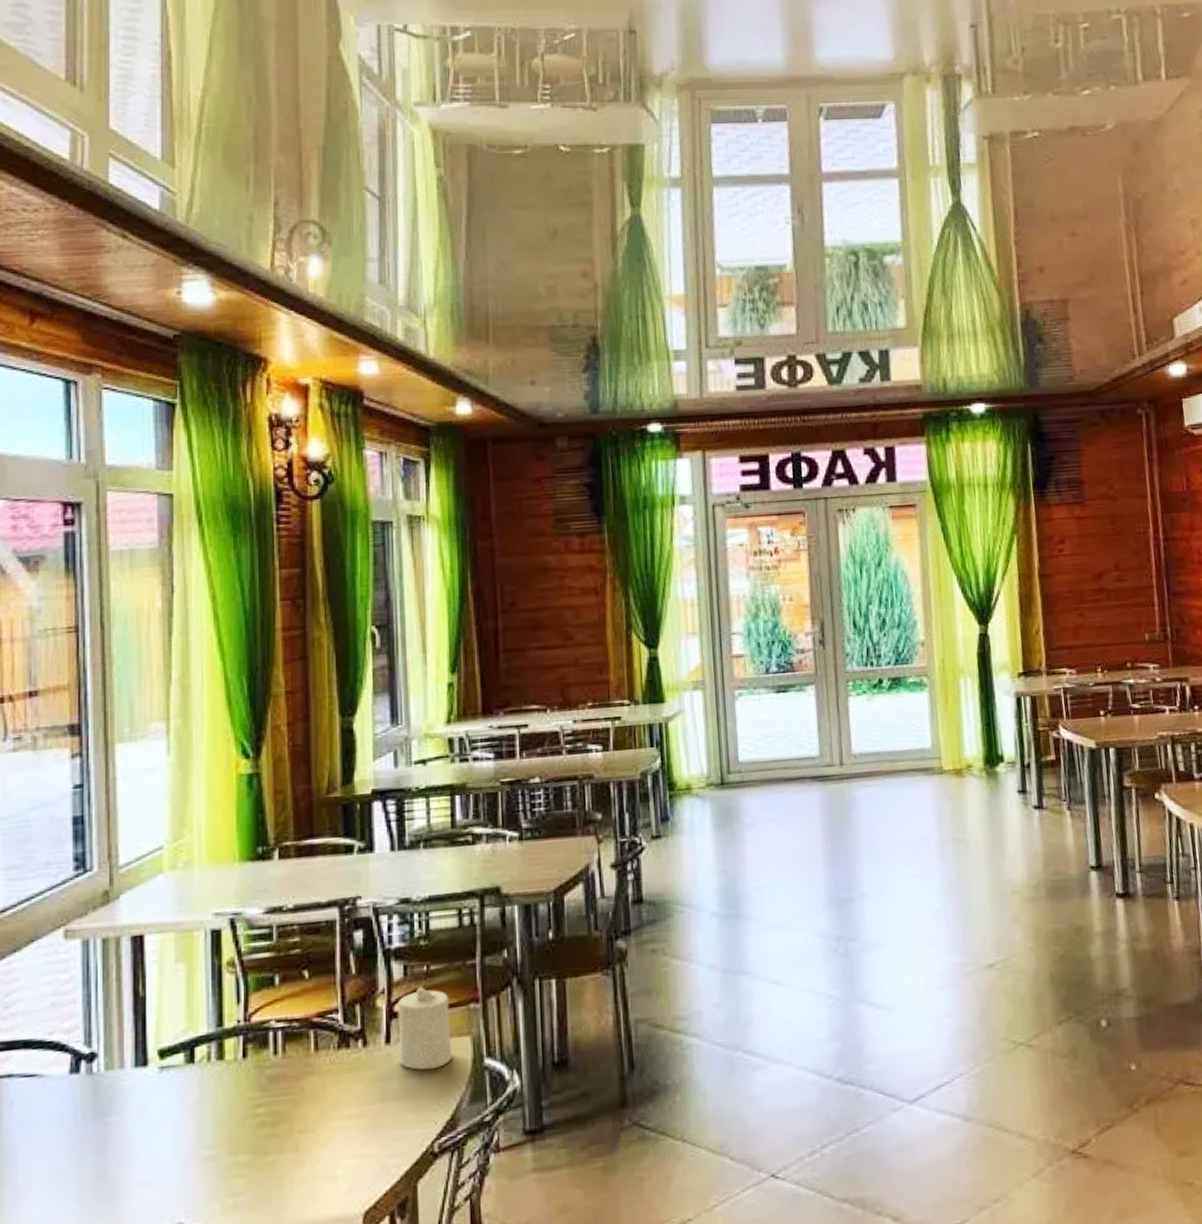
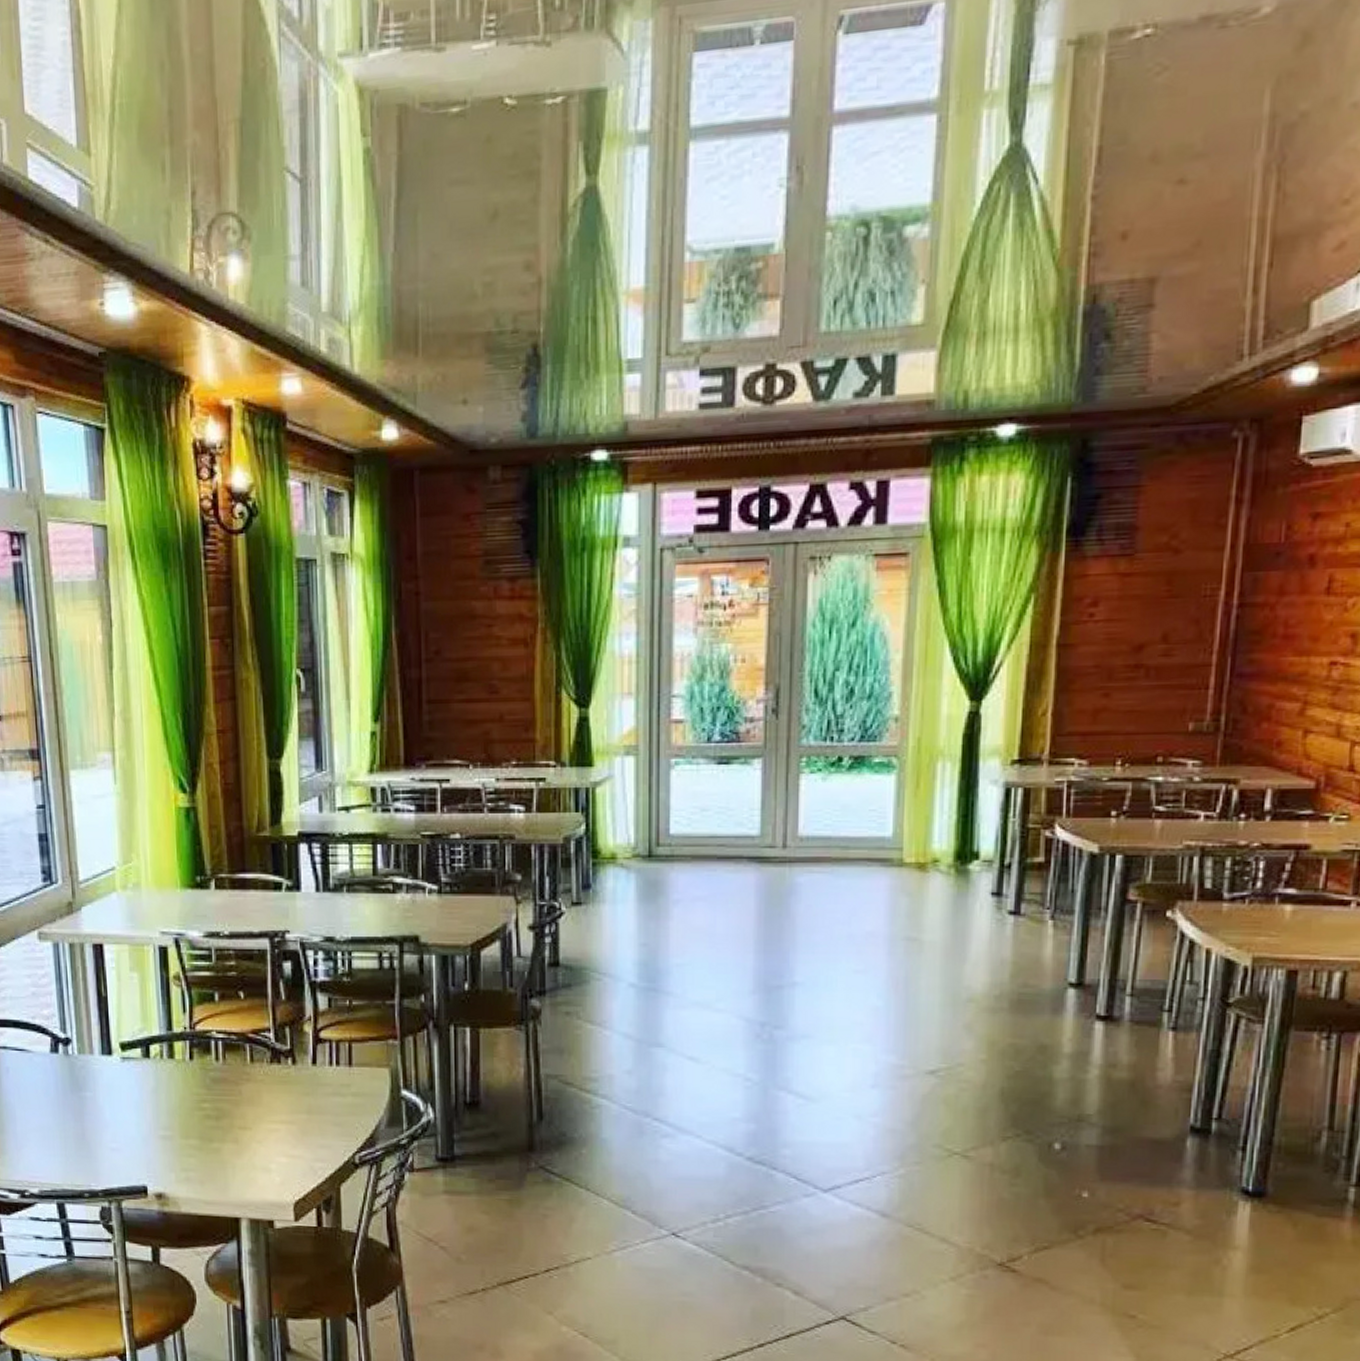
candle: present [397,985,453,1070] -> none [322,1017,373,1092]

